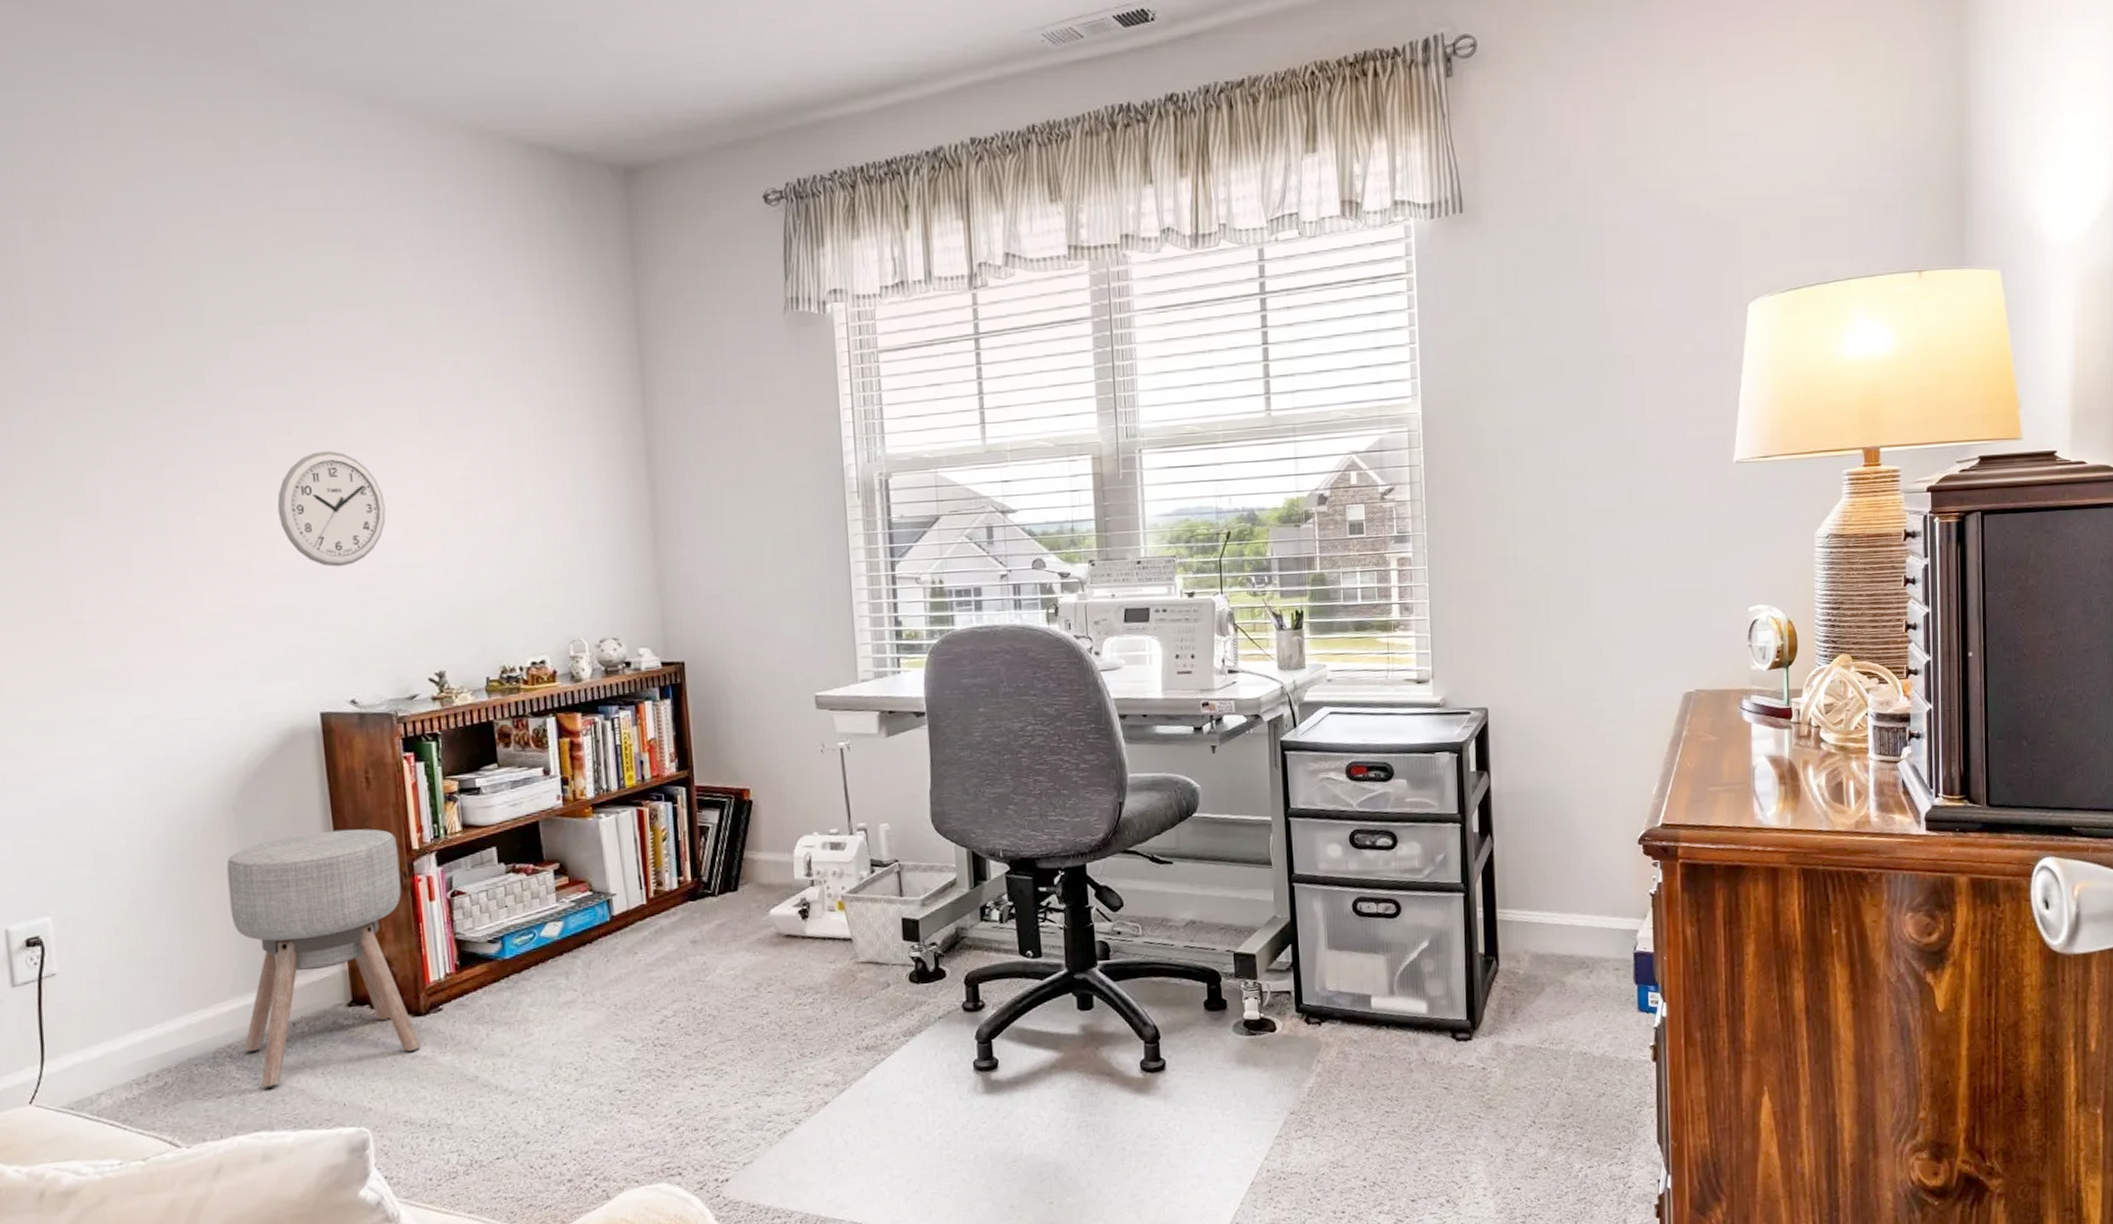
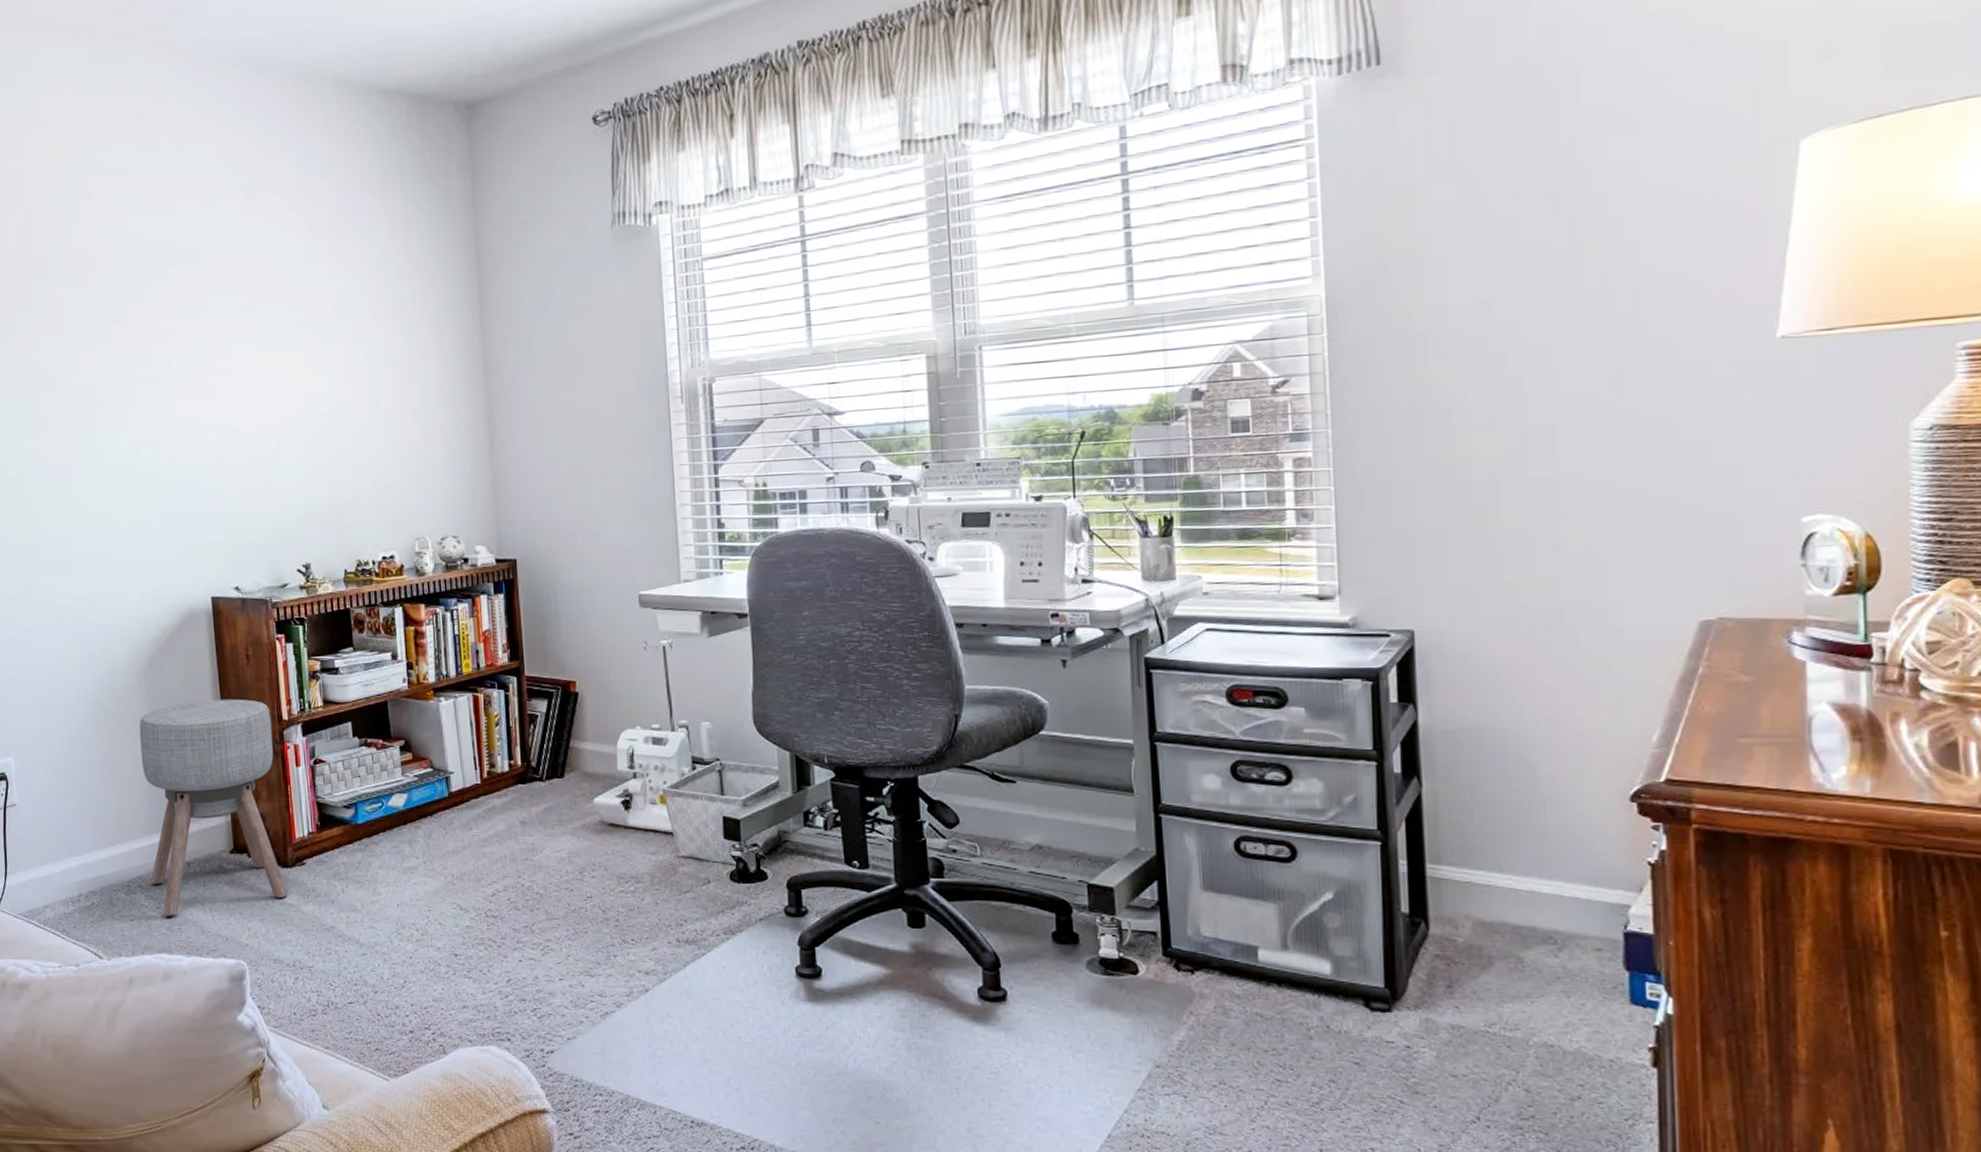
wall clock: present [277,451,386,567] -> none [180,371,264,471]

